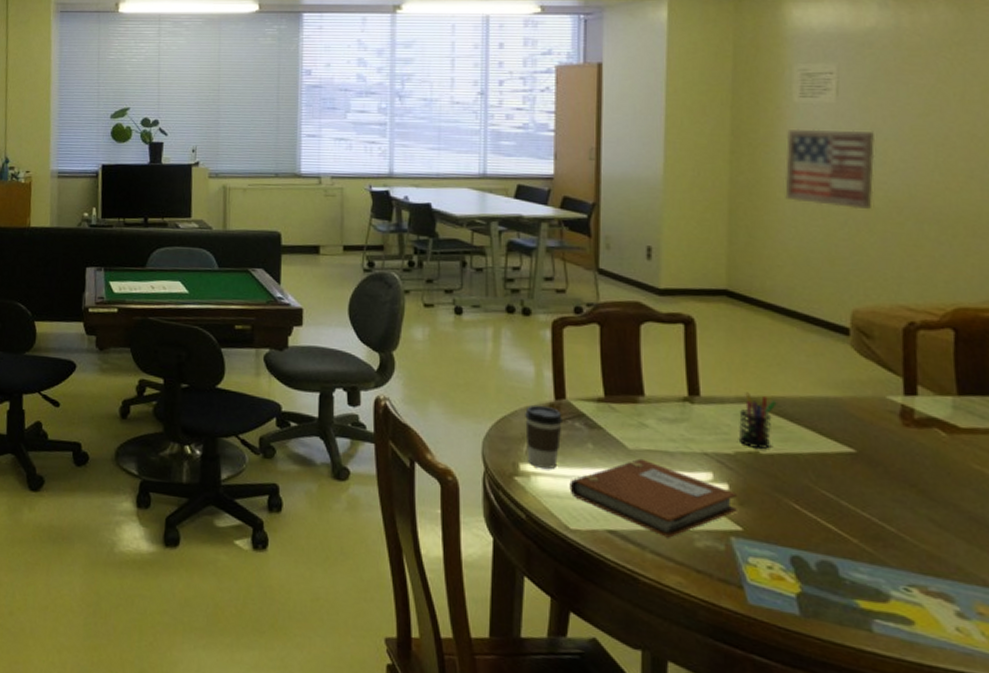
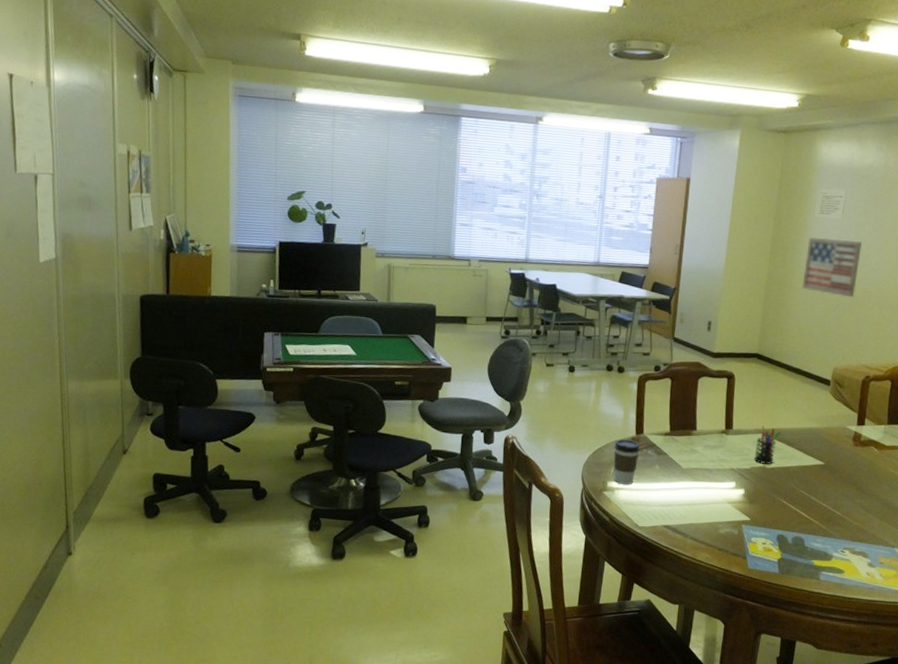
notebook: present [569,458,737,538] -> none [641,474,749,528]

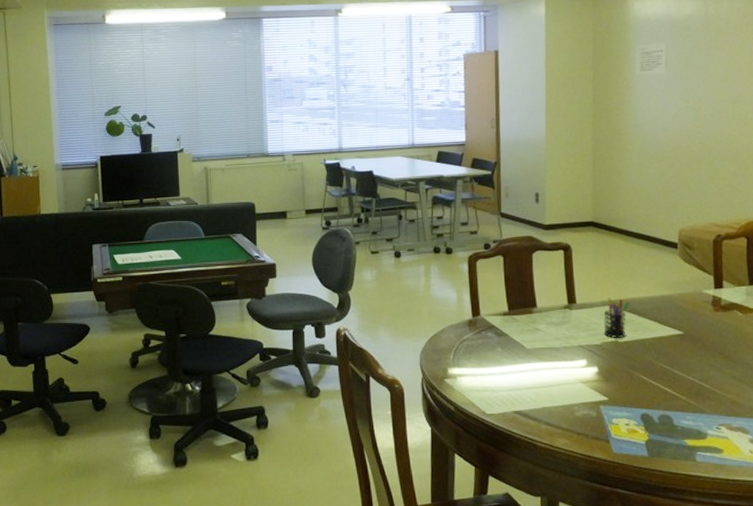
coffee cup: present [613,439,640,485] -> none [451,322,478,371]
wall art: present [802,237,862,298] -> none [632,94,693,154]

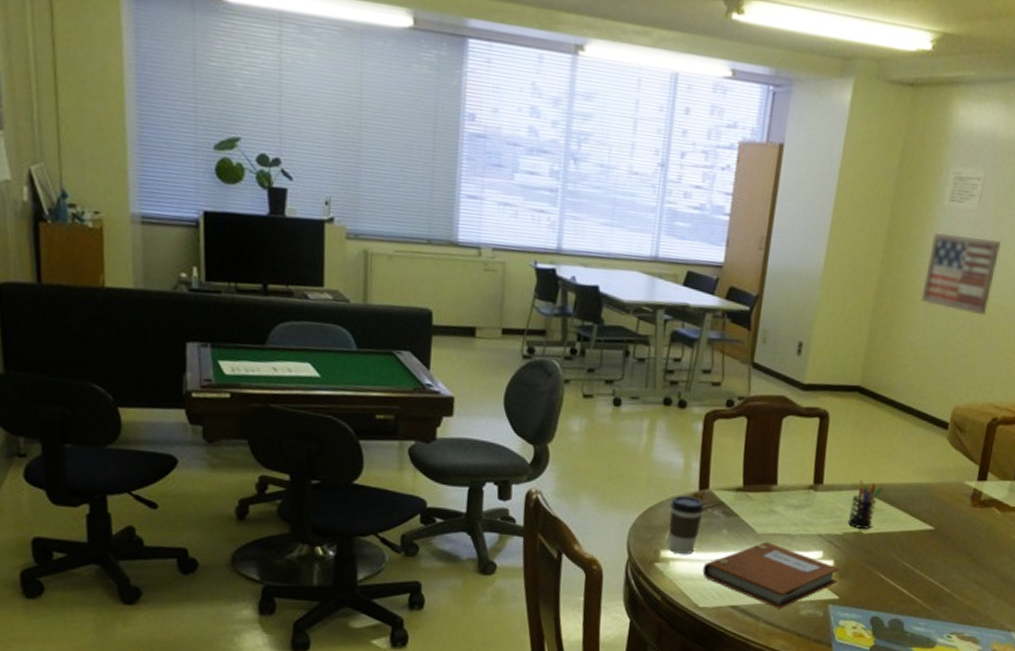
coffee cup: none [451,322,478,371] -> present [668,495,704,555]
notebook: none [485,355,604,412] -> present [702,541,839,609]
wall art: none [632,94,693,154] -> present [921,232,1001,316]

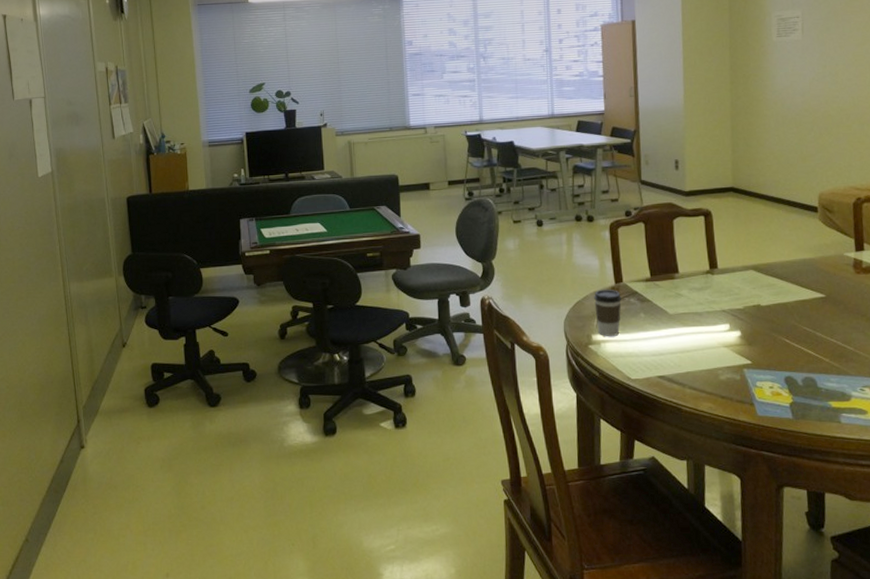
notebook: present [702,541,839,609] -> none [629,320,747,376]
pen holder: present [847,480,883,530] -> none [745,262,771,303]
wall art: present [921,232,1001,316] -> none [769,59,830,119]

